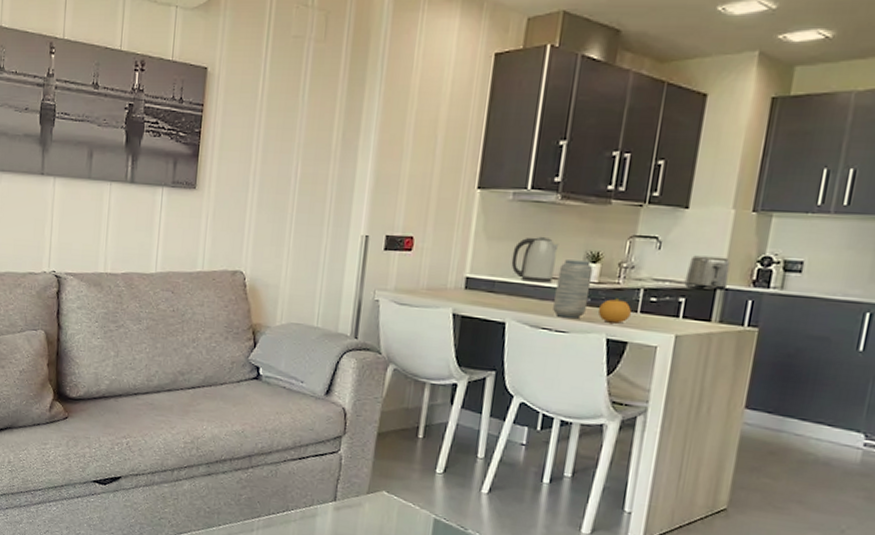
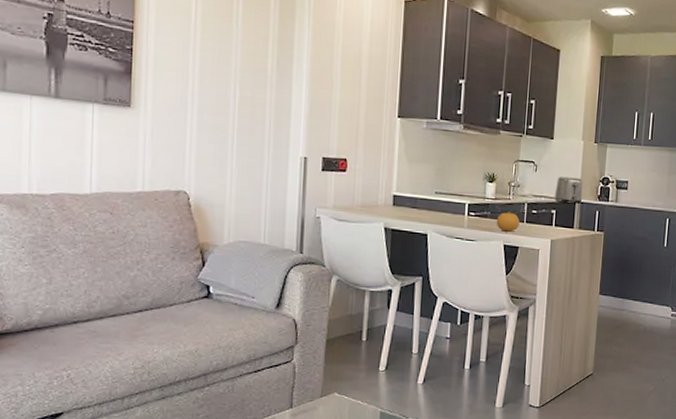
kettle: present [511,236,559,283] -> none [428,159,464,200]
vase: present [553,260,594,319] -> none [463,180,491,229]

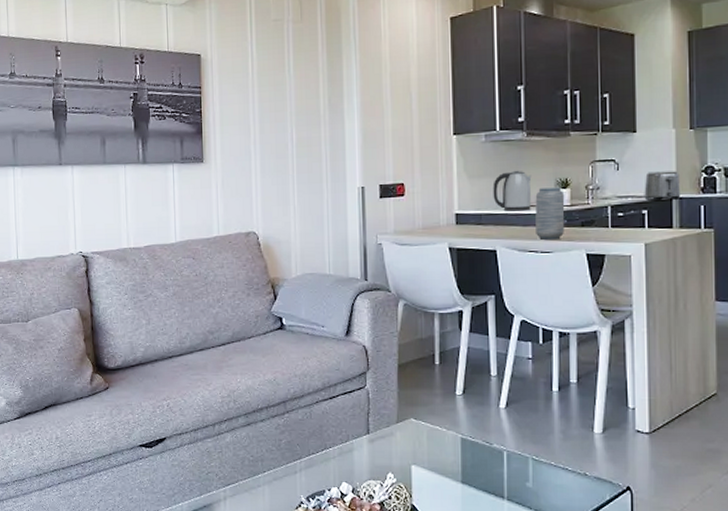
kettle: none [428,159,464,200] -> present [493,170,532,212]
vase: none [463,180,491,229] -> present [535,187,565,240]
fruit: present [496,211,520,232] -> none [574,217,603,240]

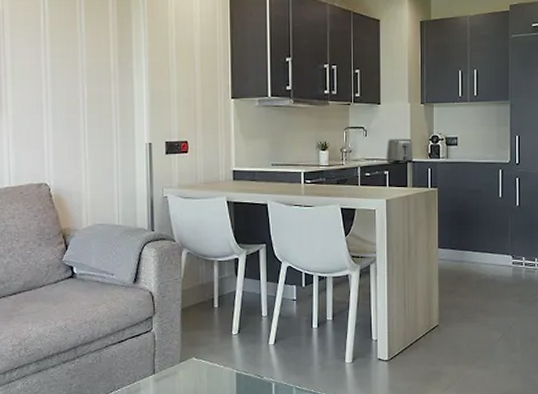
kettle: present [493,170,532,212] -> none [265,133,297,170]
vase: present [535,187,565,240] -> none [300,149,324,195]

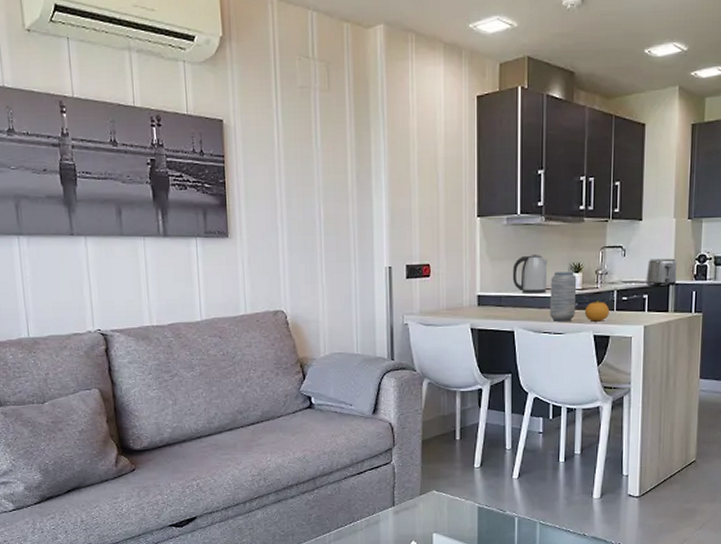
kettle: none [265,133,297,170] -> present [512,254,548,294]
vase: none [300,149,324,195] -> present [550,272,577,321]
fruit: none [331,176,354,196] -> present [584,300,609,322]

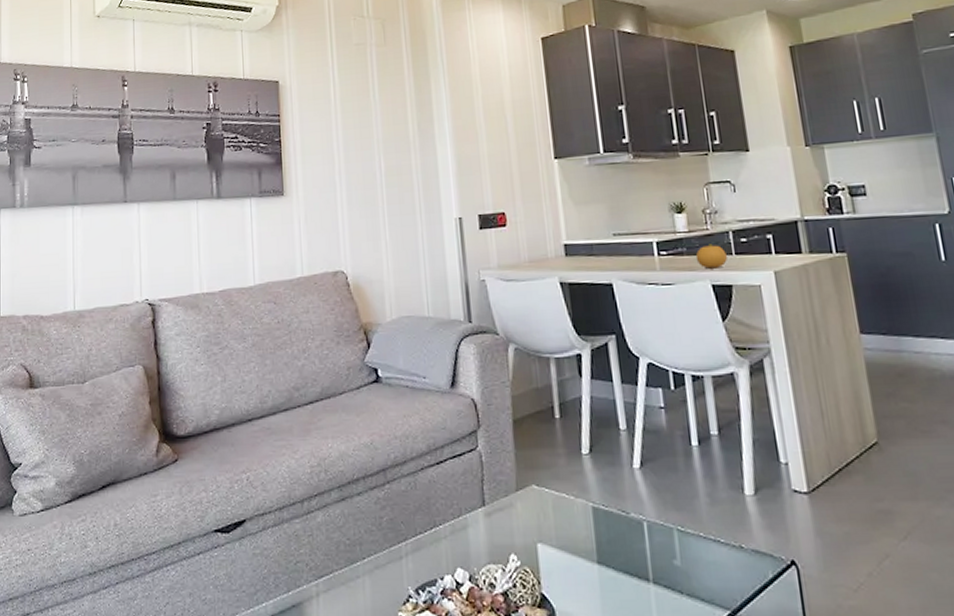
kettle: present [512,254,548,294] -> none [601,194,646,241]
vase: present [550,272,577,321] -> none [649,212,685,270]
toaster: present [645,258,677,286] -> none [764,191,805,224]

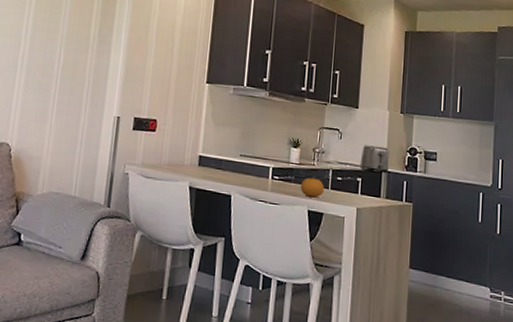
toaster: none [764,191,805,224] -> present [359,145,389,173]

